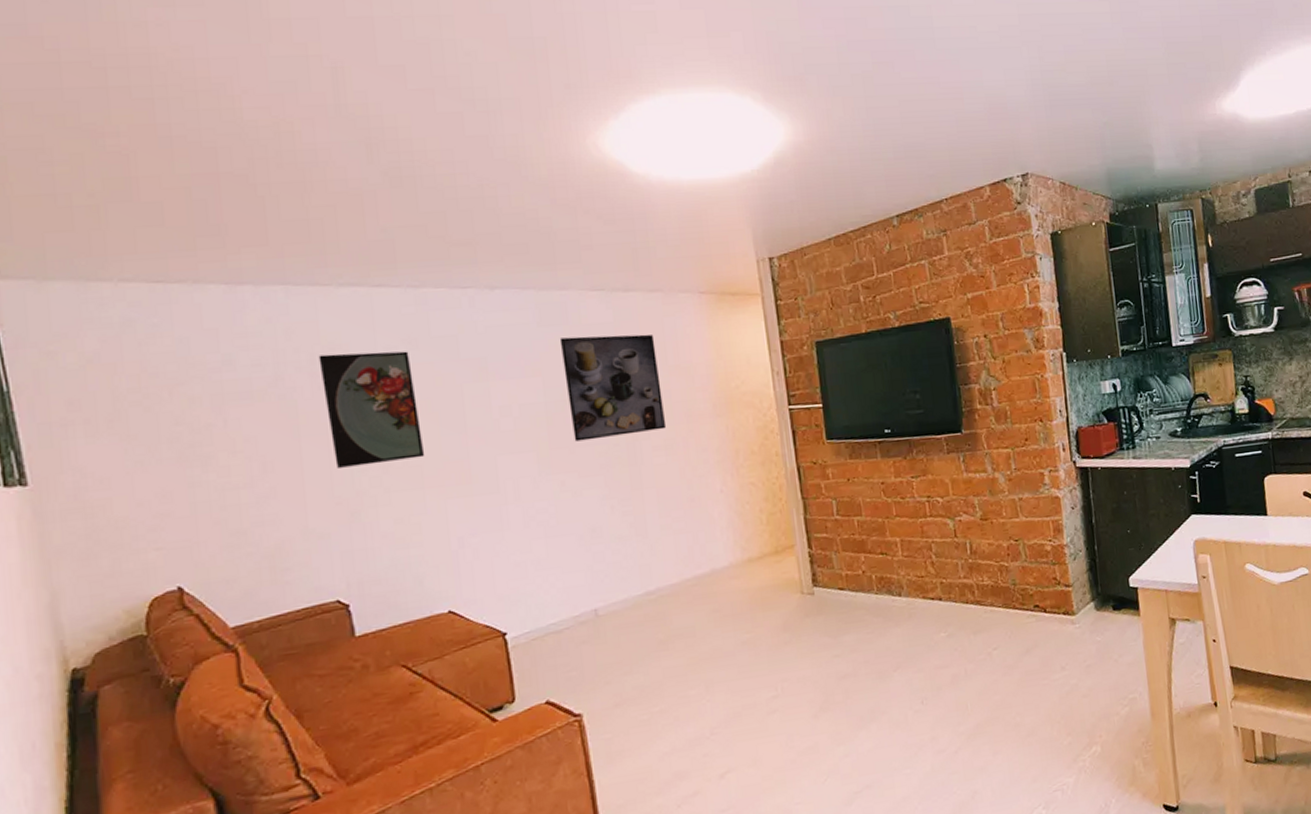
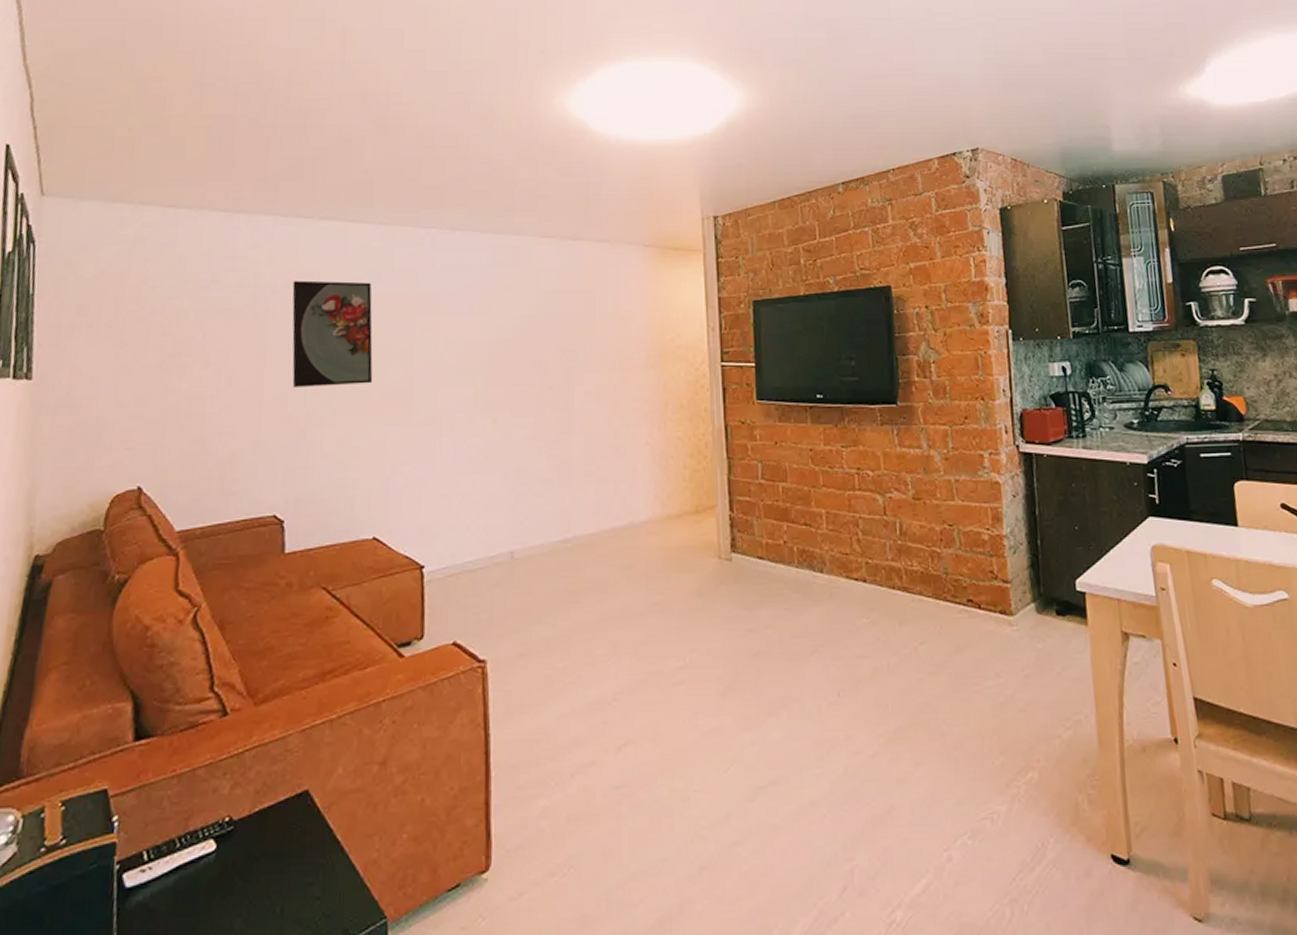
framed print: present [559,334,667,442] -> none [508,280,600,381]

